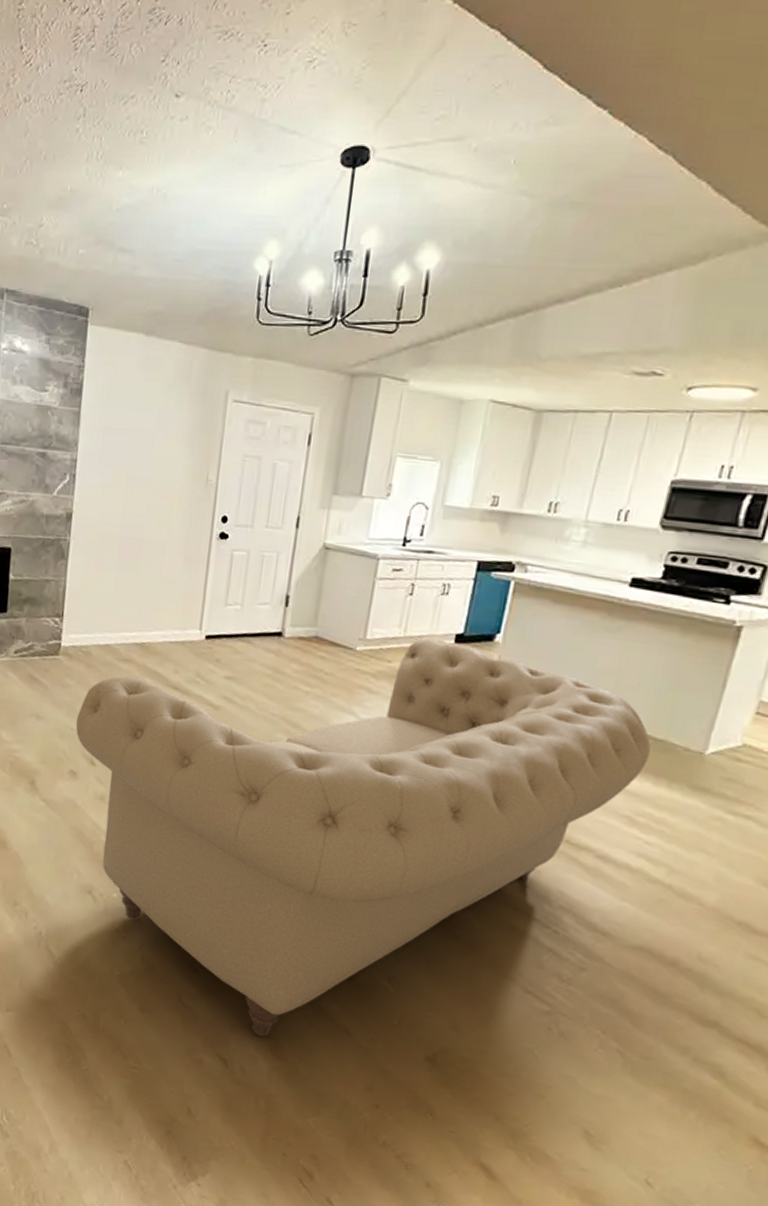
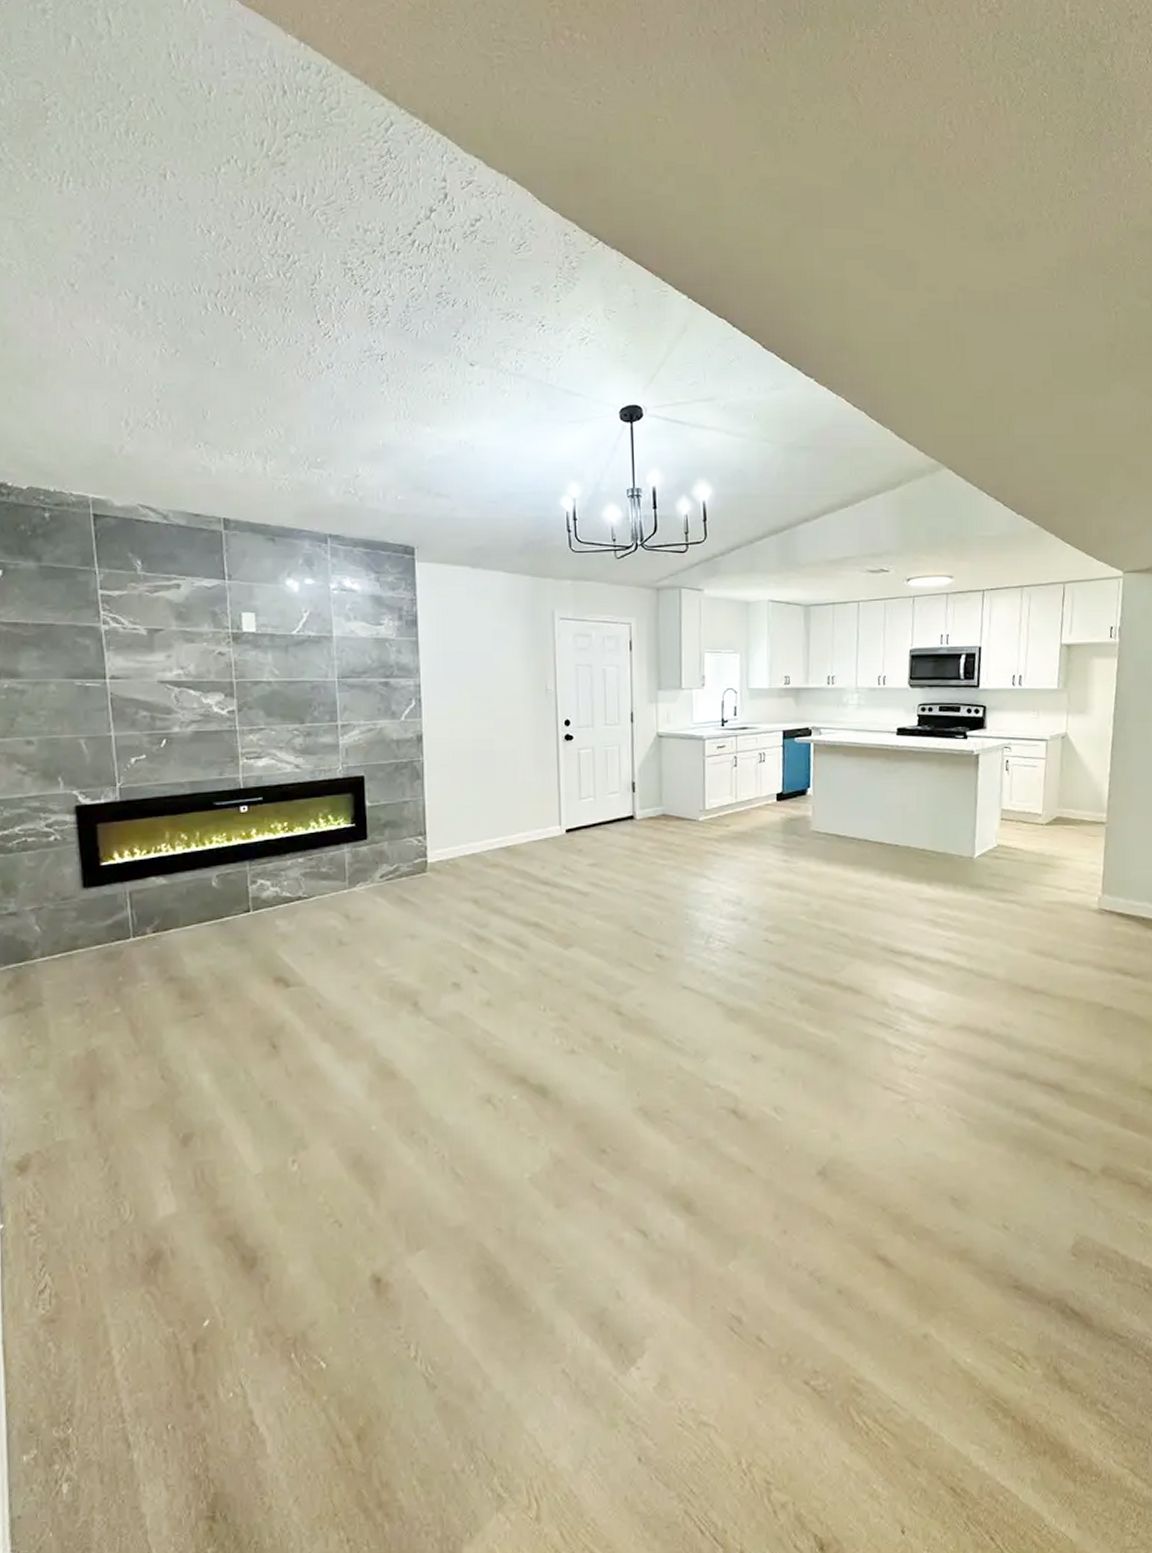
sofa: present [75,636,651,1037] -> none [452,798,936,1198]

